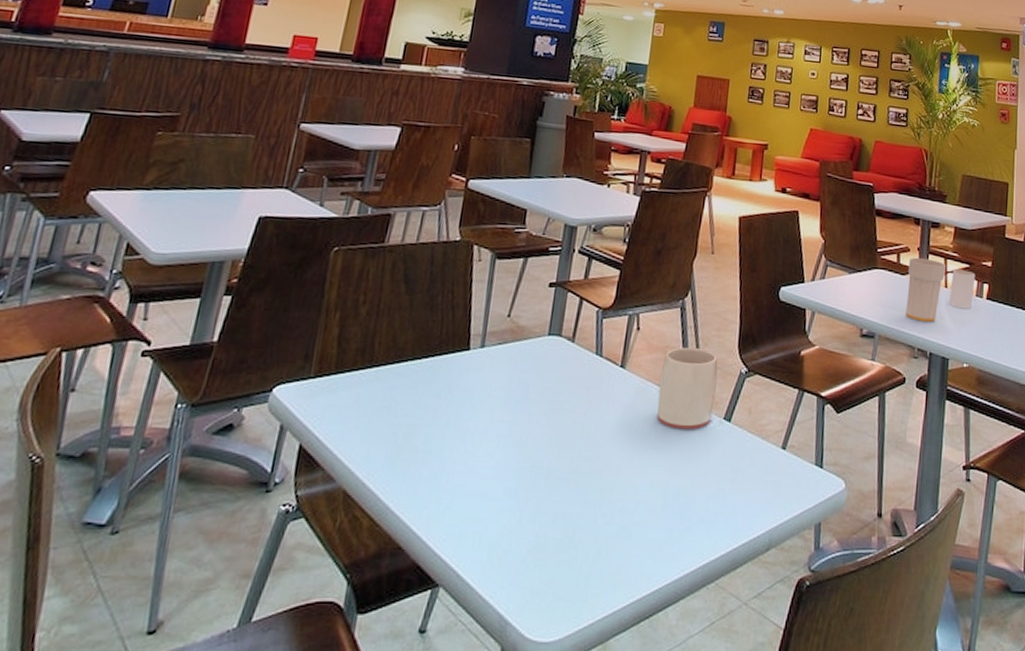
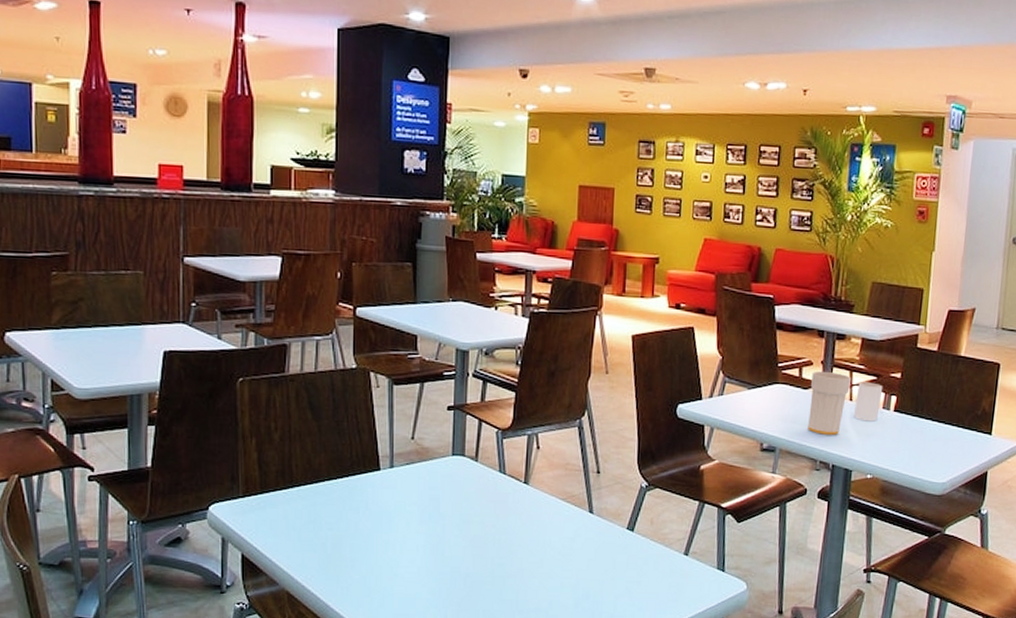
mug: present [657,347,718,430] -> none [562,463,619,539]

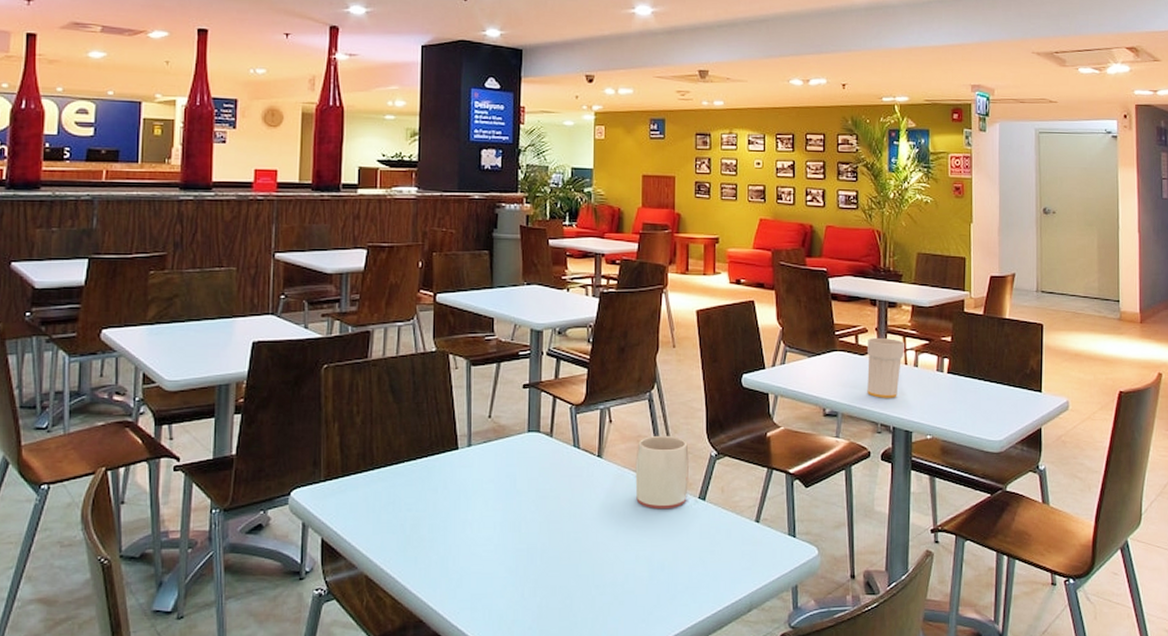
mug: none [562,463,619,539] -> present [635,435,689,510]
cup: present [854,382,883,422] -> none [910,346,935,384]

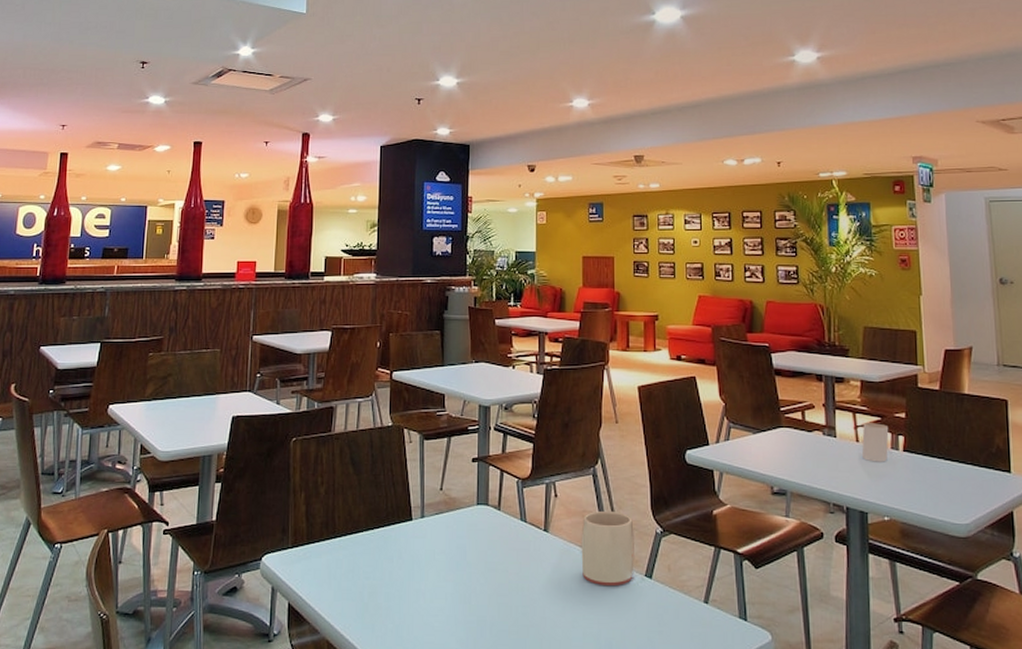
cup: present [867,337,904,398] -> none [815,413,855,477]
cup: none [910,346,935,384] -> present [862,423,889,462]

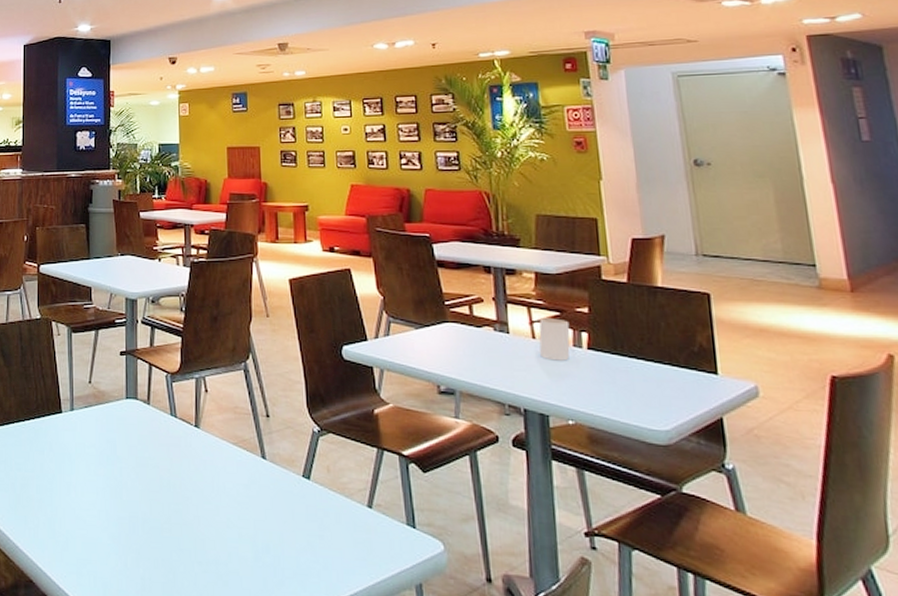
mug: present [581,510,634,587] -> none [233,407,291,487]

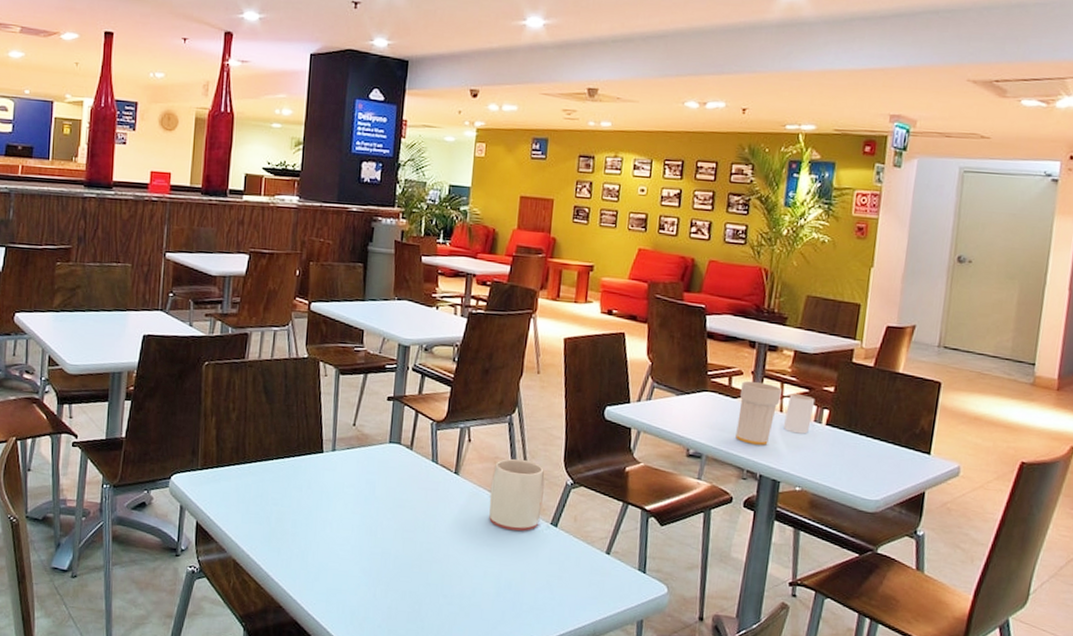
mug: none [233,407,291,487] -> present [489,458,545,532]
cup: none [484,307,530,376] -> present [735,380,782,445]

